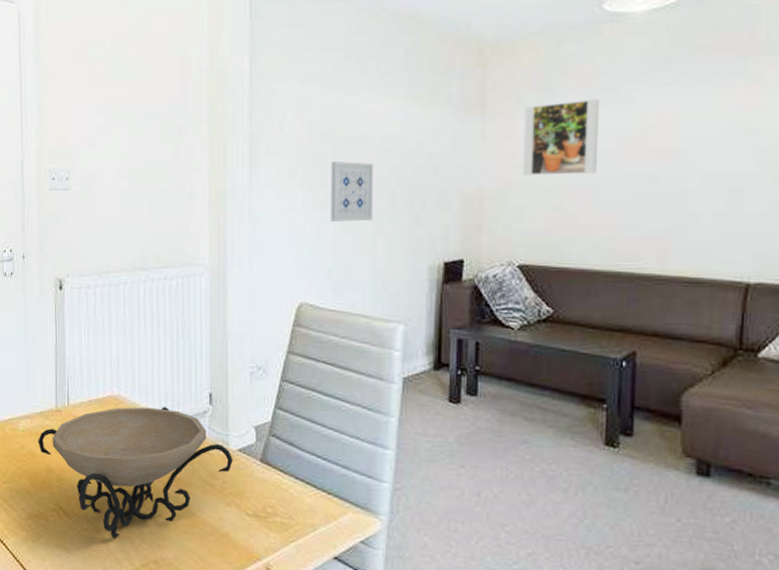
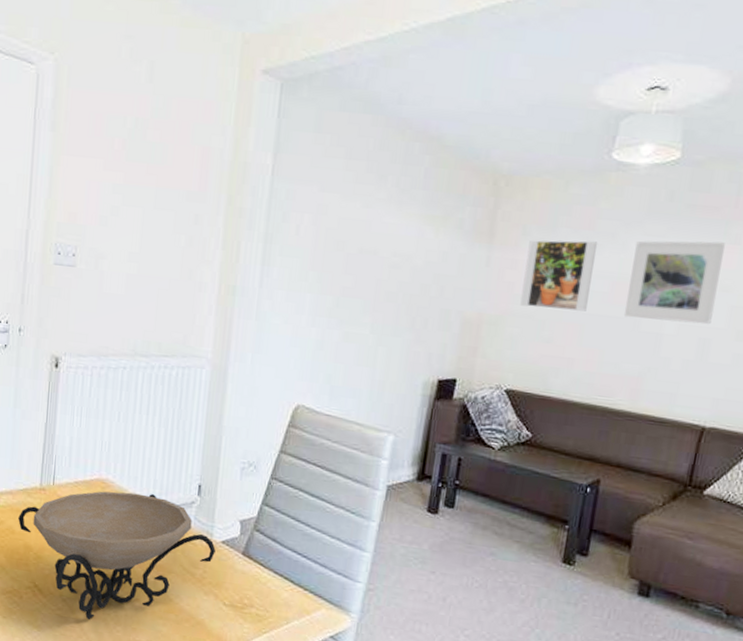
wall art: present [330,161,374,222] -> none [335,270,383,333]
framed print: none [640,82,744,175] -> present [624,240,725,325]

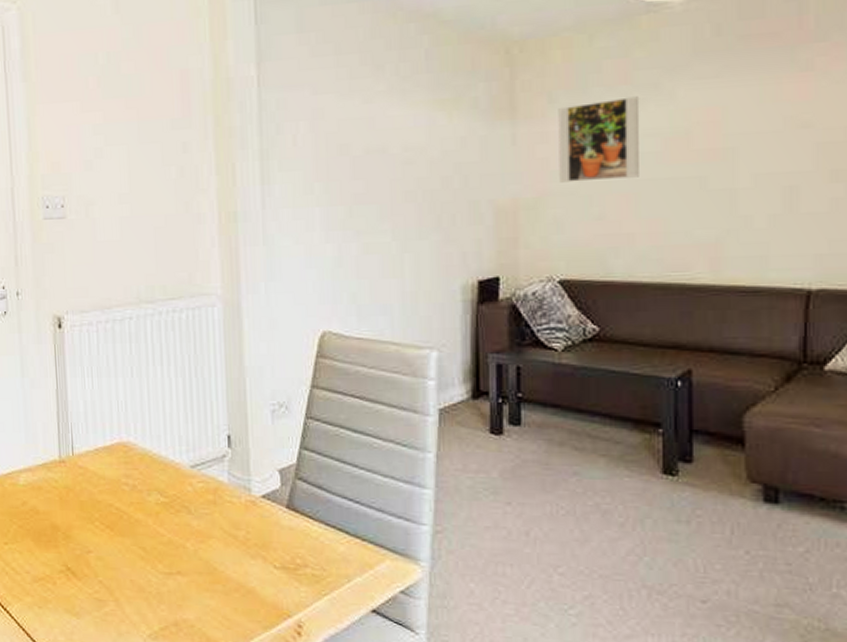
decorative bowl: present [18,491,216,620] -> none [41,452,256,601]
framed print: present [624,240,725,325] -> none [686,71,795,177]

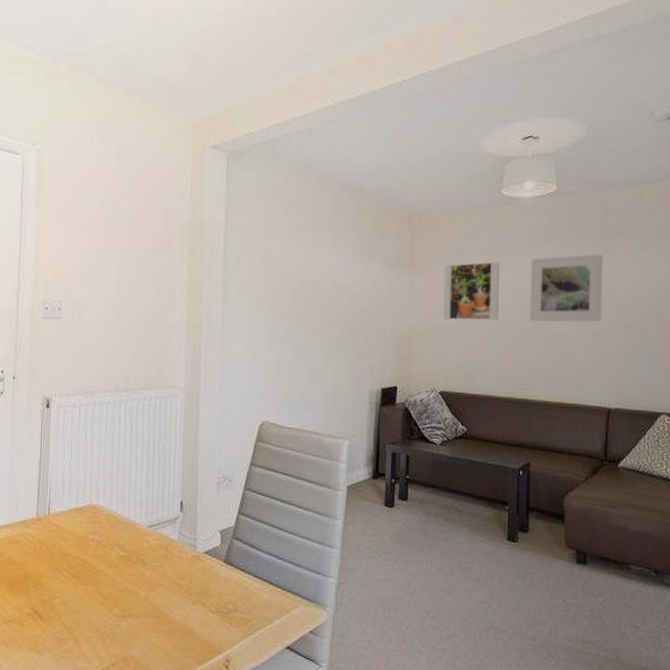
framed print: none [686,71,795,177] -> present [530,254,603,322]

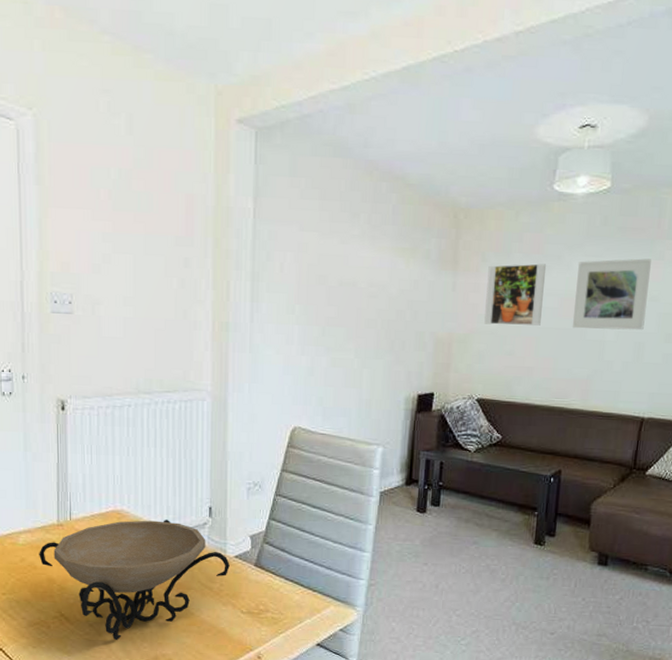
decorative bowl: none [17,514,200,640] -> present [39,520,230,641]

